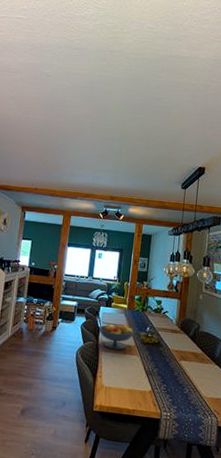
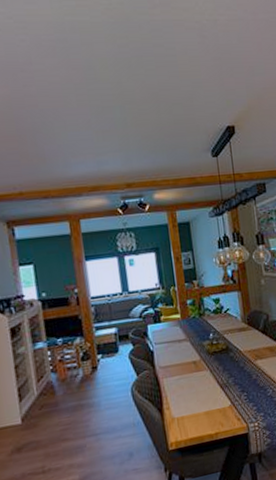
fruit bowl: present [98,323,134,350] -> none [151,337,196,372]

